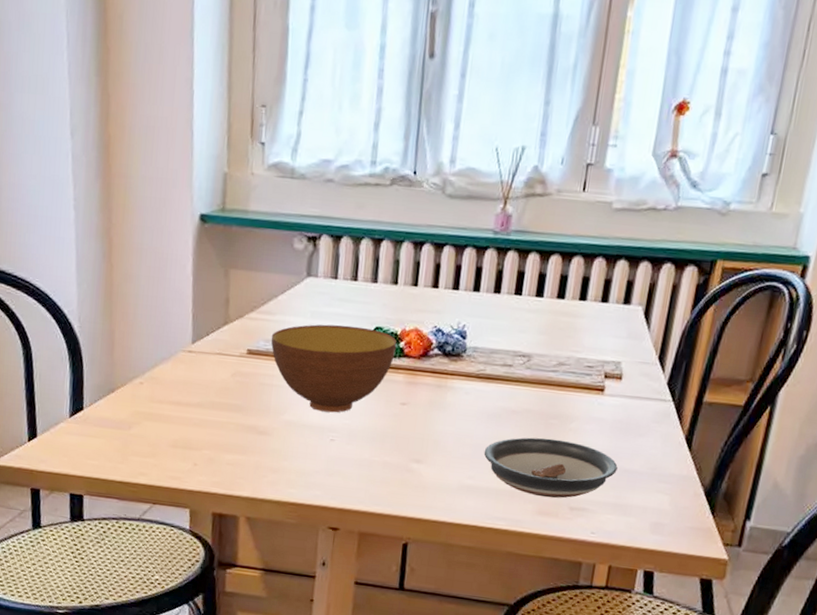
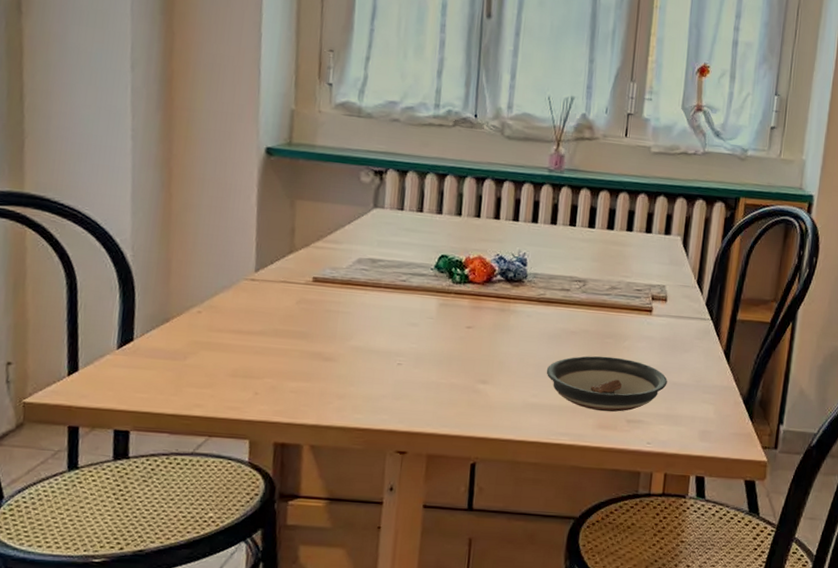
bowl: present [271,324,397,413] -> none [337,252,462,338]

